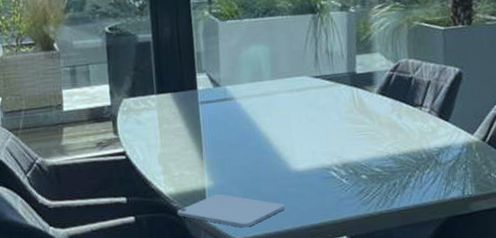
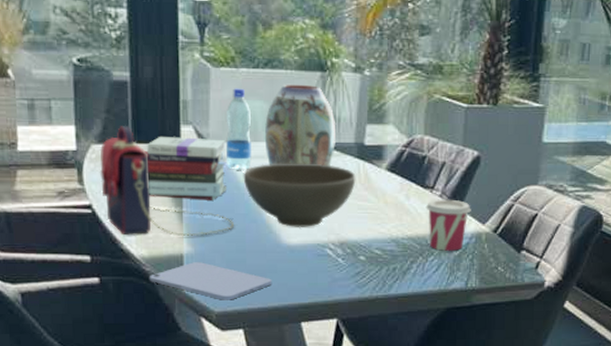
handbag: none [130,79,248,175] -> present [99,125,234,237]
books: none [167,83,240,139] -> present [145,136,228,200]
bottle: none [234,36,259,109] -> present [226,88,252,171]
bowl: none [252,94,352,155] -> present [243,163,356,227]
vase: none [268,26,331,101] -> present [265,84,335,167]
cup: none [417,114,459,164] -> present [425,199,471,252]

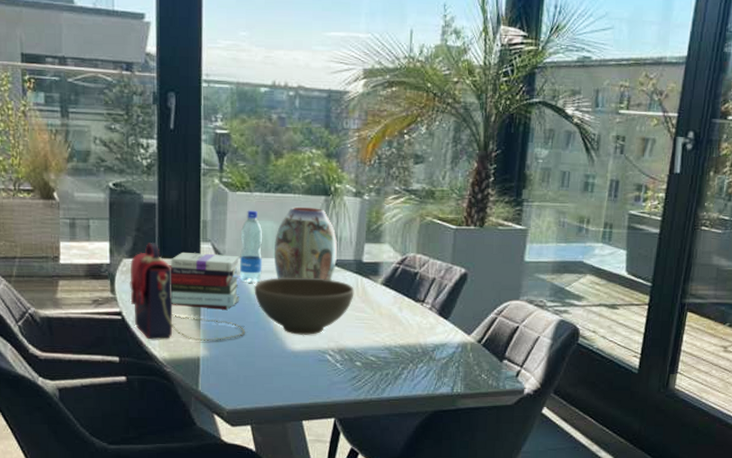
tablet: present [149,262,272,300] -> none [169,364,278,399]
cup: present [425,199,471,252] -> none [416,311,458,360]

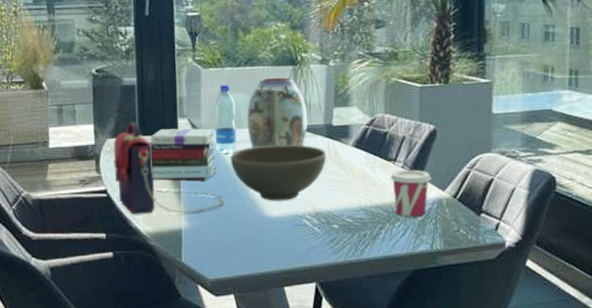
cup: none [416,311,458,360] -> present [389,169,431,218]

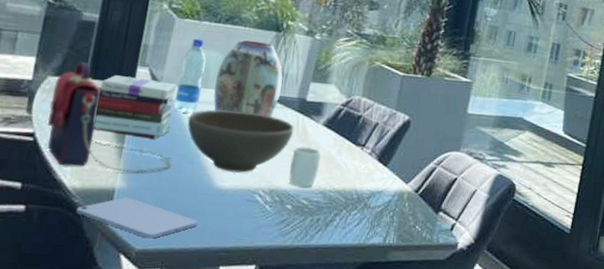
tablet: none [153,235,258,269] -> present [75,197,198,239]
mug: none [329,169,357,207] -> present [288,146,322,188]
cup: present [389,169,431,218] -> none [354,156,397,208]

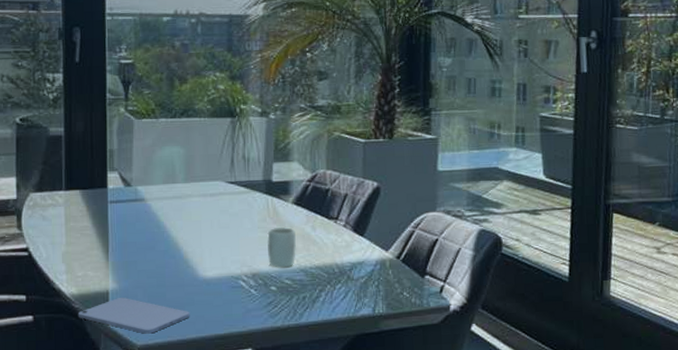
handbag: present [47,61,171,173] -> none [35,174,155,275]
books: present [93,74,177,139] -> none [76,182,149,240]
bottle: present [174,38,207,114] -> none [147,136,170,211]
bowl: present [187,109,295,173] -> none [162,200,265,261]
vase: present [213,39,283,118] -> none [182,129,246,204]

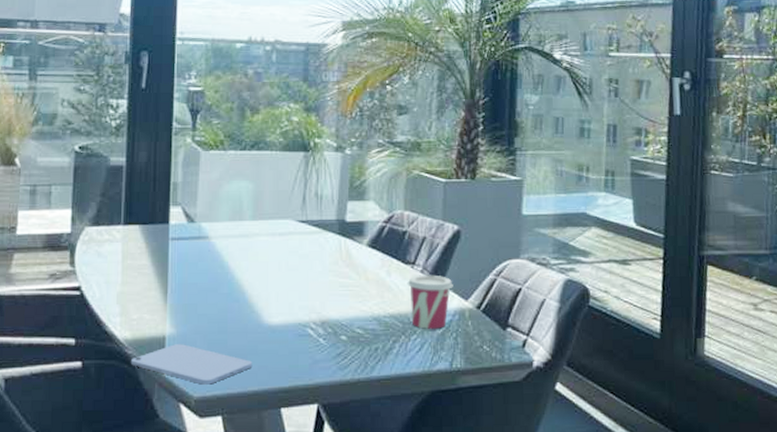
mug: present [267,227,296,268] -> none [339,272,370,316]
cup: none [331,228,374,279] -> present [407,274,453,330]

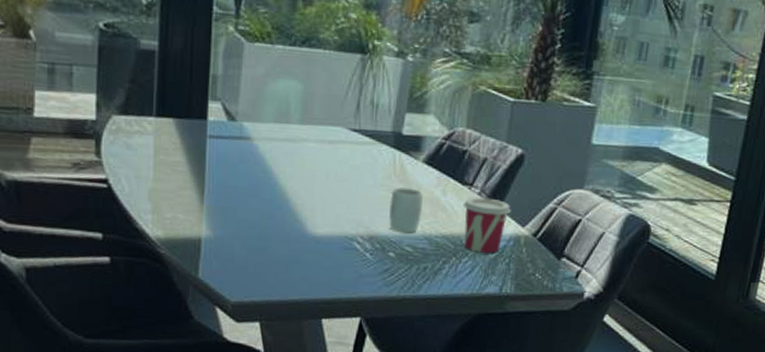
tablet: present [130,344,253,385] -> none [163,247,294,291]
mug: none [339,272,370,316] -> present [389,187,424,234]

